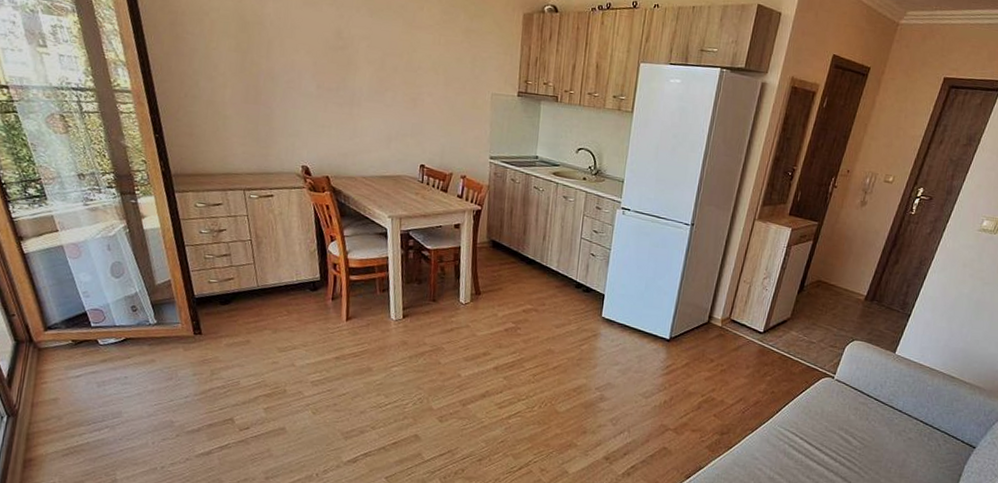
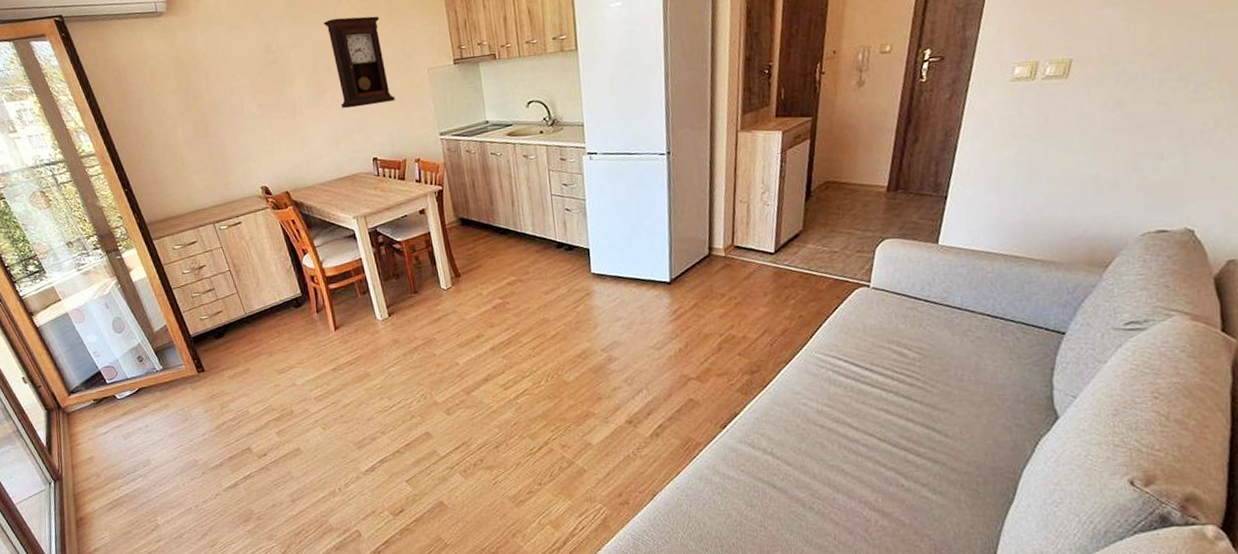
pendulum clock: none [399,22,457,116] -> present [323,16,395,109]

